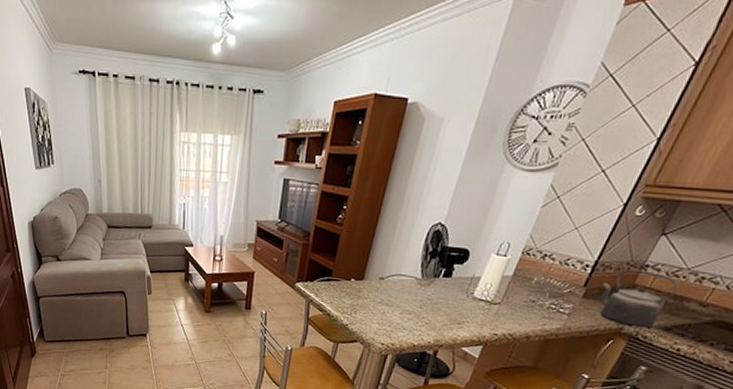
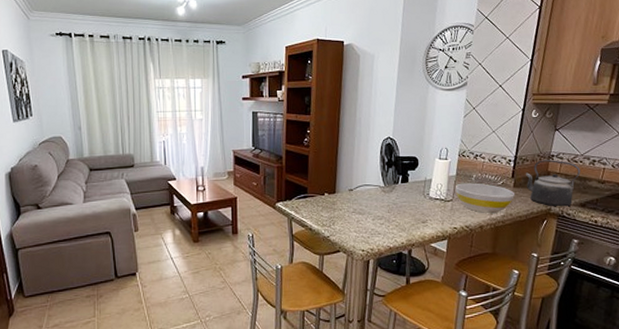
bowl: none [506,285,583,324] -> present [455,182,516,213]

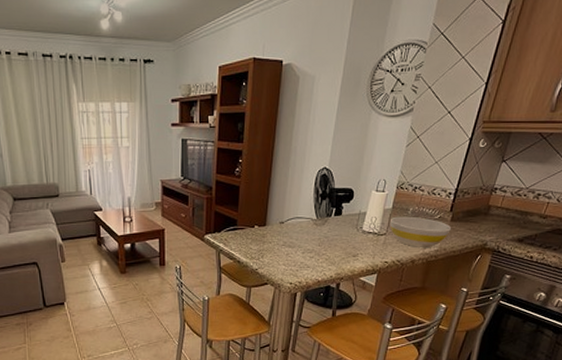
kettle: present [525,160,581,207] -> none [464,193,523,242]

